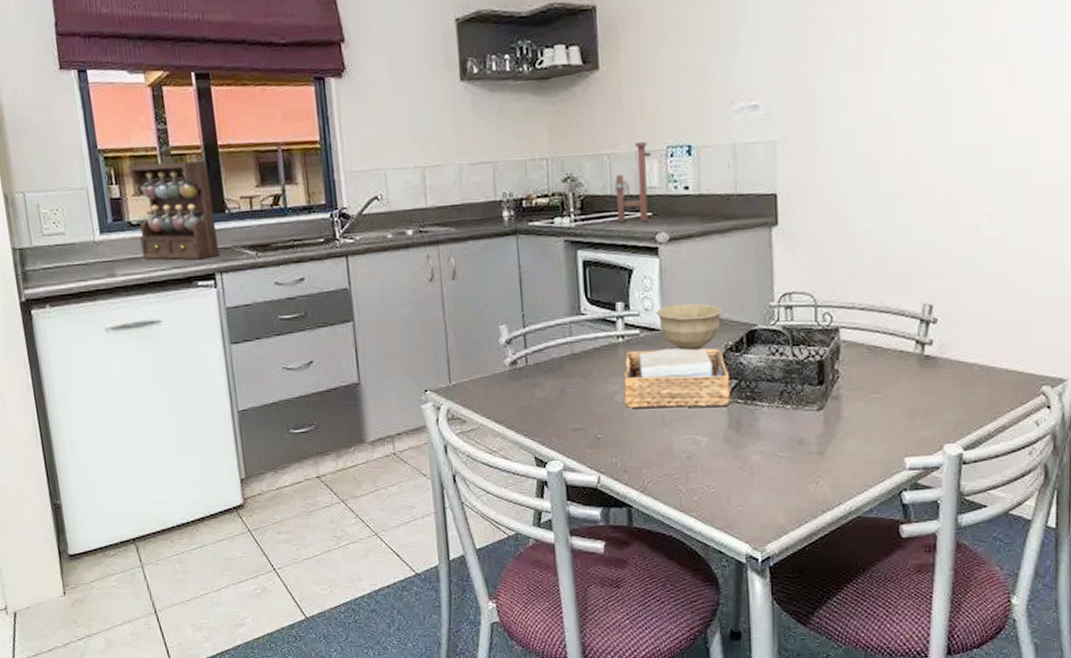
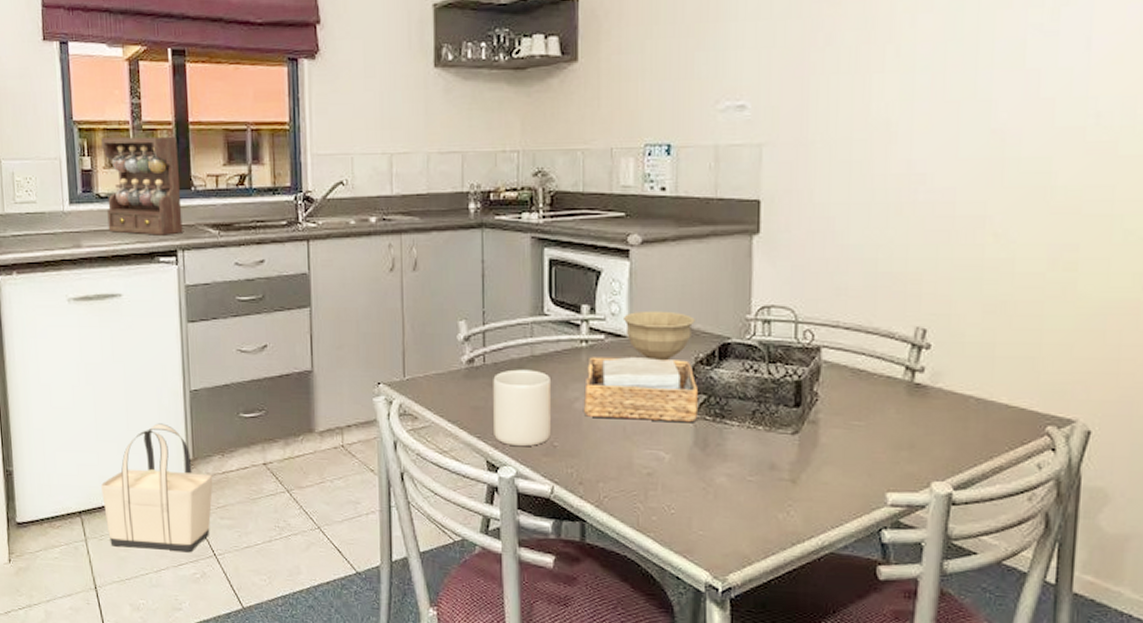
shopping bag: none [153,445,268,570] -> present [100,423,213,553]
mug: none [536,367,594,442] -> present [493,369,552,447]
paper towel holder: present [611,142,651,223] -> none [584,139,628,223]

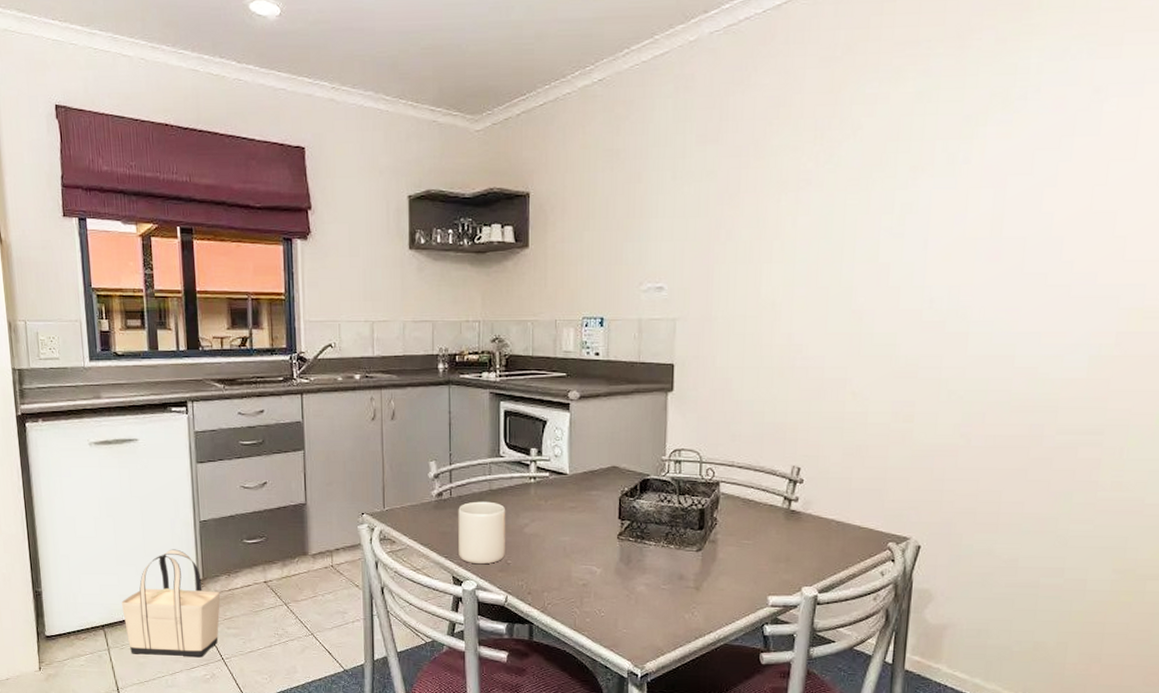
spice rack: present [101,136,183,235] -> none [118,303,192,389]
napkin holder: present [584,356,699,423] -> none [532,490,624,544]
bowl: present [622,310,695,361] -> none [563,453,622,494]

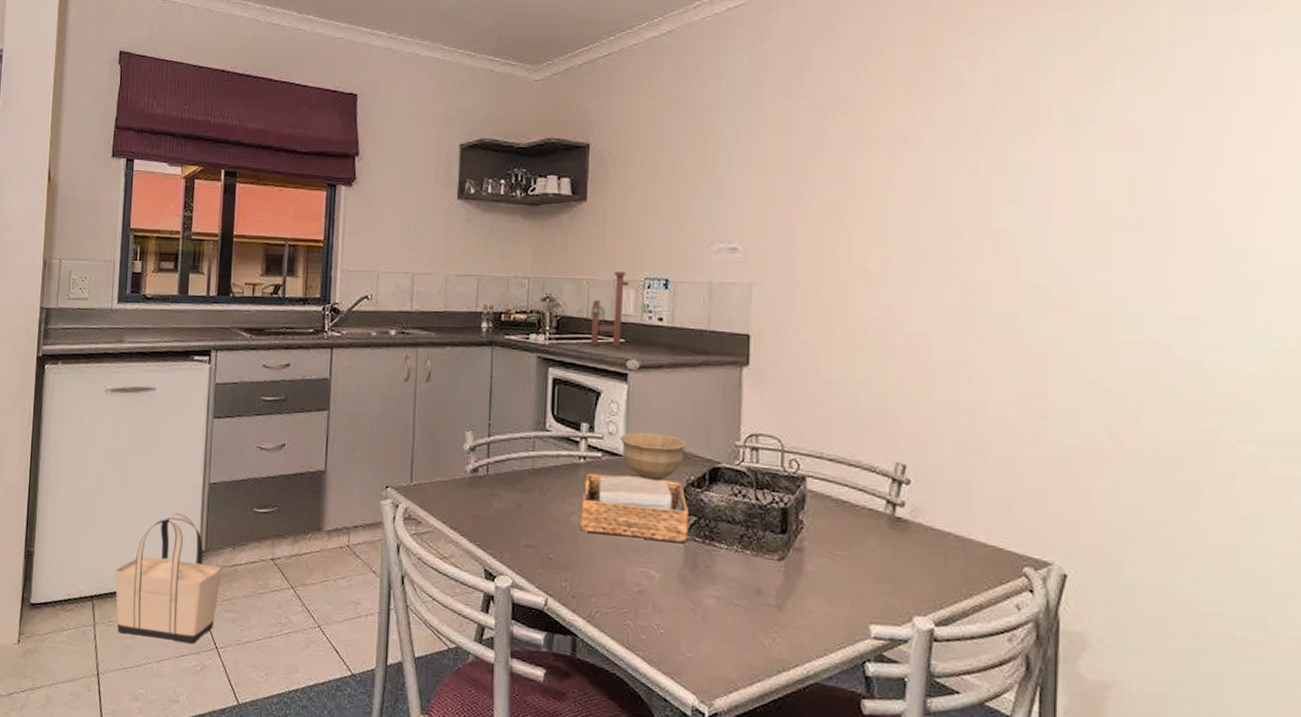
mug: present [458,501,506,565] -> none [493,481,550,558]
napkin holder: none [532,490,624,544] -> present [580,473,690,544]
paper towel holder: none [533,313,569,382] -> present [588,272,629,348]
bowl: none [563,453,622,494] -> present [619,432,687,482]

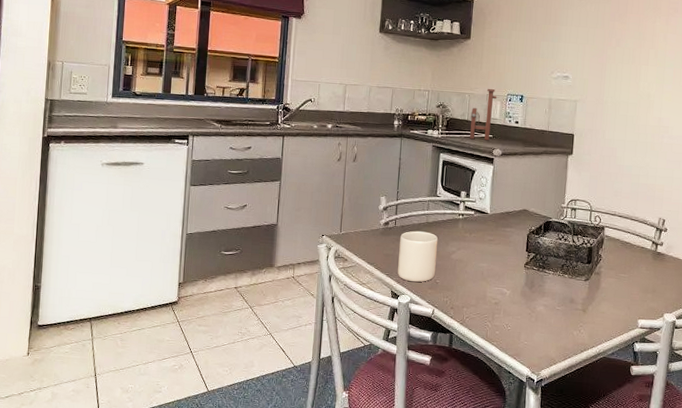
shopping bag: present [114,513,223,644] -> none [109,255,197,350]
mug: none [493,481,550,558] -> present [397,231,438,283]
napkin holder: present [580,473,690,544] -> none [458,225,531,271]
bowl: present [619,432,687,482] -> none [486,197,531,231]

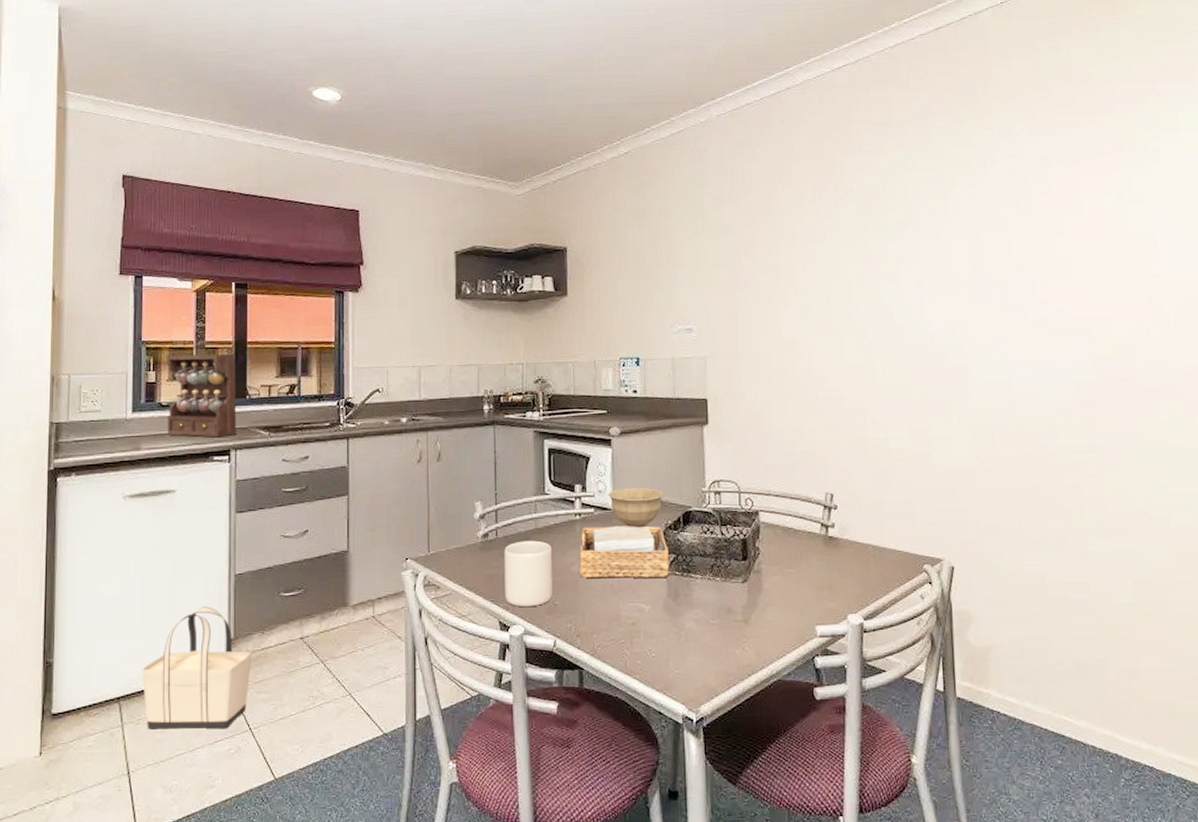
shopping bag: none [109,255,197,350] -> present [141,606,252,730]
spice rack: none [139,54,198,125] -> present [167,353,237,438]
napkin holder: none [458,225,531,271] -> present [579,526,670,579]
paper towel holder: present [468,89,497,141] -> none [574,354,607,419]
bowl: none [486,197,531,231] -> present [607,487,664,528]

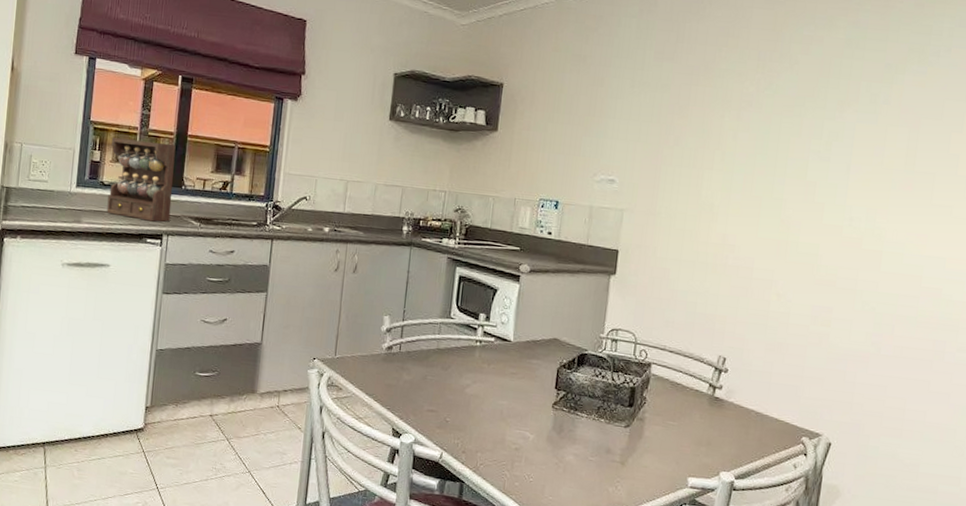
shopping bag: present [141,606,252,730] -> none [66,374,166,485]
mug: present [504,540,553,608] -> none [400,358,451,420]
napkin holder: present [579,526,670,579] -> none [472,354,561,412]
bowl: present [607,487,664,528] -> none [509,323,563,363]

